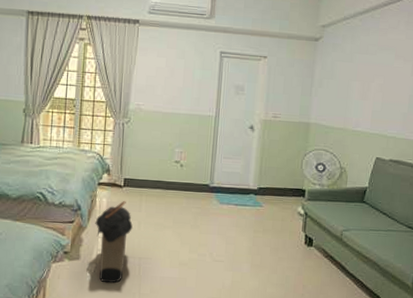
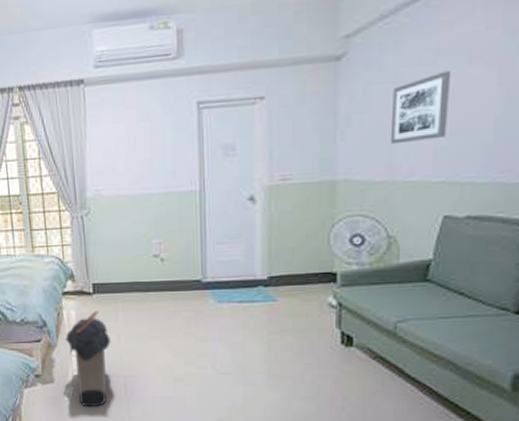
wall art: none [345,60,384,105] -> present [390,70,450,145]

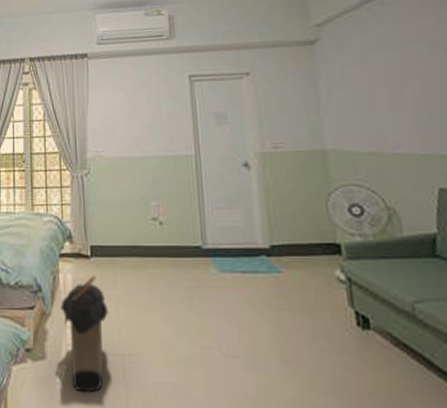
wall art: present [390,70,450,145] -> none [367,55,425,119]

